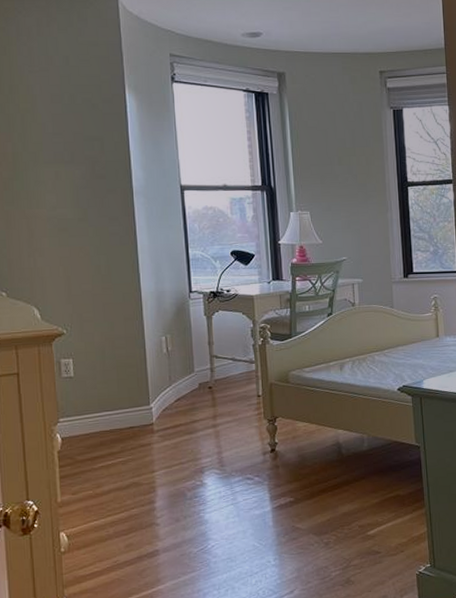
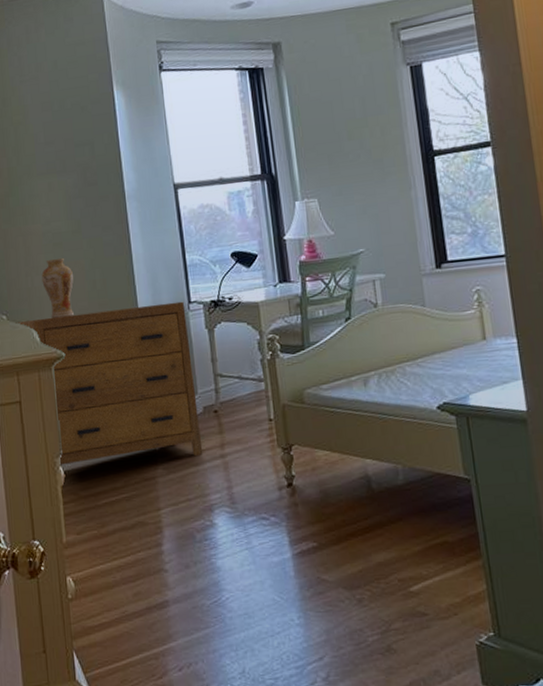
dresser: none [16,290,197,433] -> present [15,301,203,465]
vase: none [45,243,78,298] -> present [41,258,75,318]

